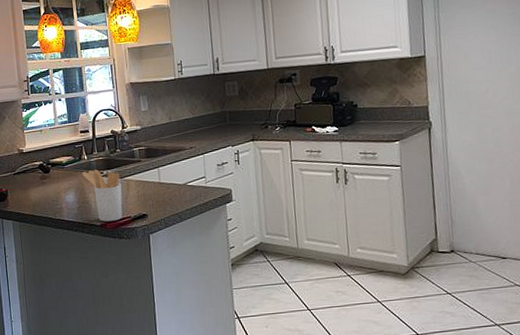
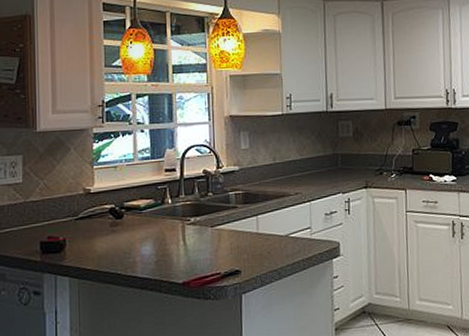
utensil holder: present [82,169,123,222] -> none [164,216,212,279]

